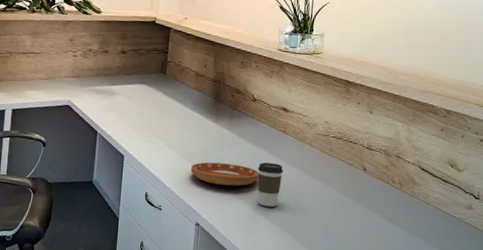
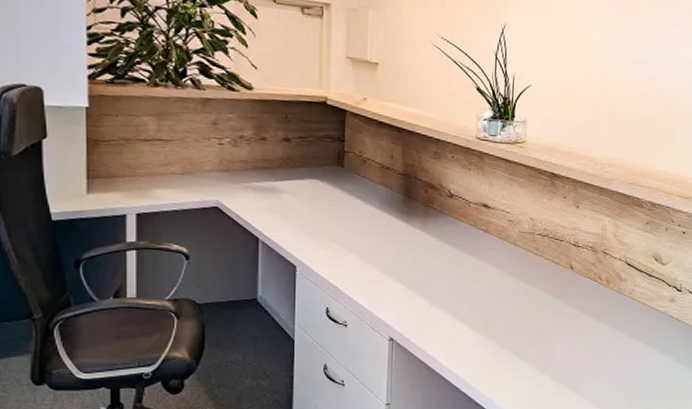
saucer: present [190,162,259,186] -> none [380,268,460,294]
coffee cup: present [257,162,284,207] -> none [458,266,487,314]

